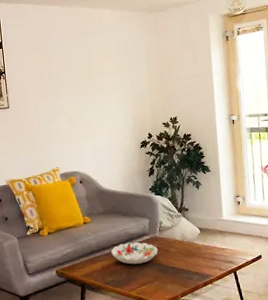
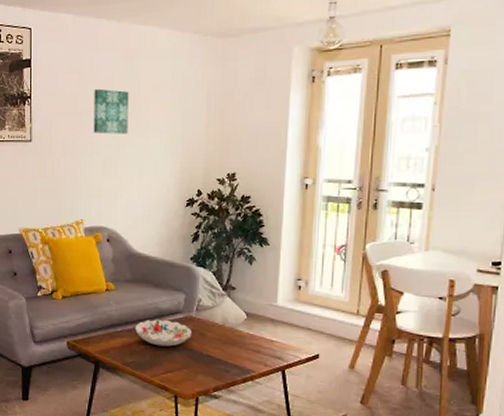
wall art: none [56,60,87,97] -> present [93,88,129,134]

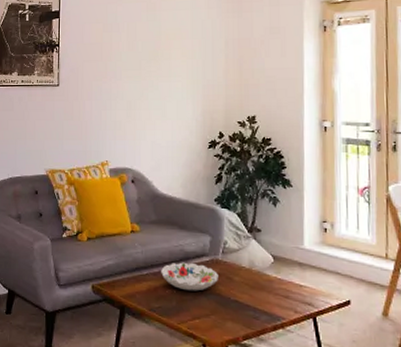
wall art: present [93,88,129,134] -> none [118,37,151,79]

